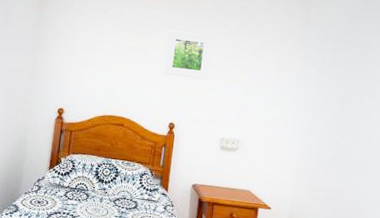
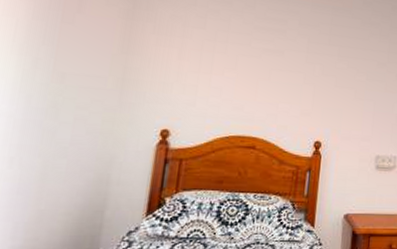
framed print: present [163,30,214,80] -> none [306,29,364,89]

